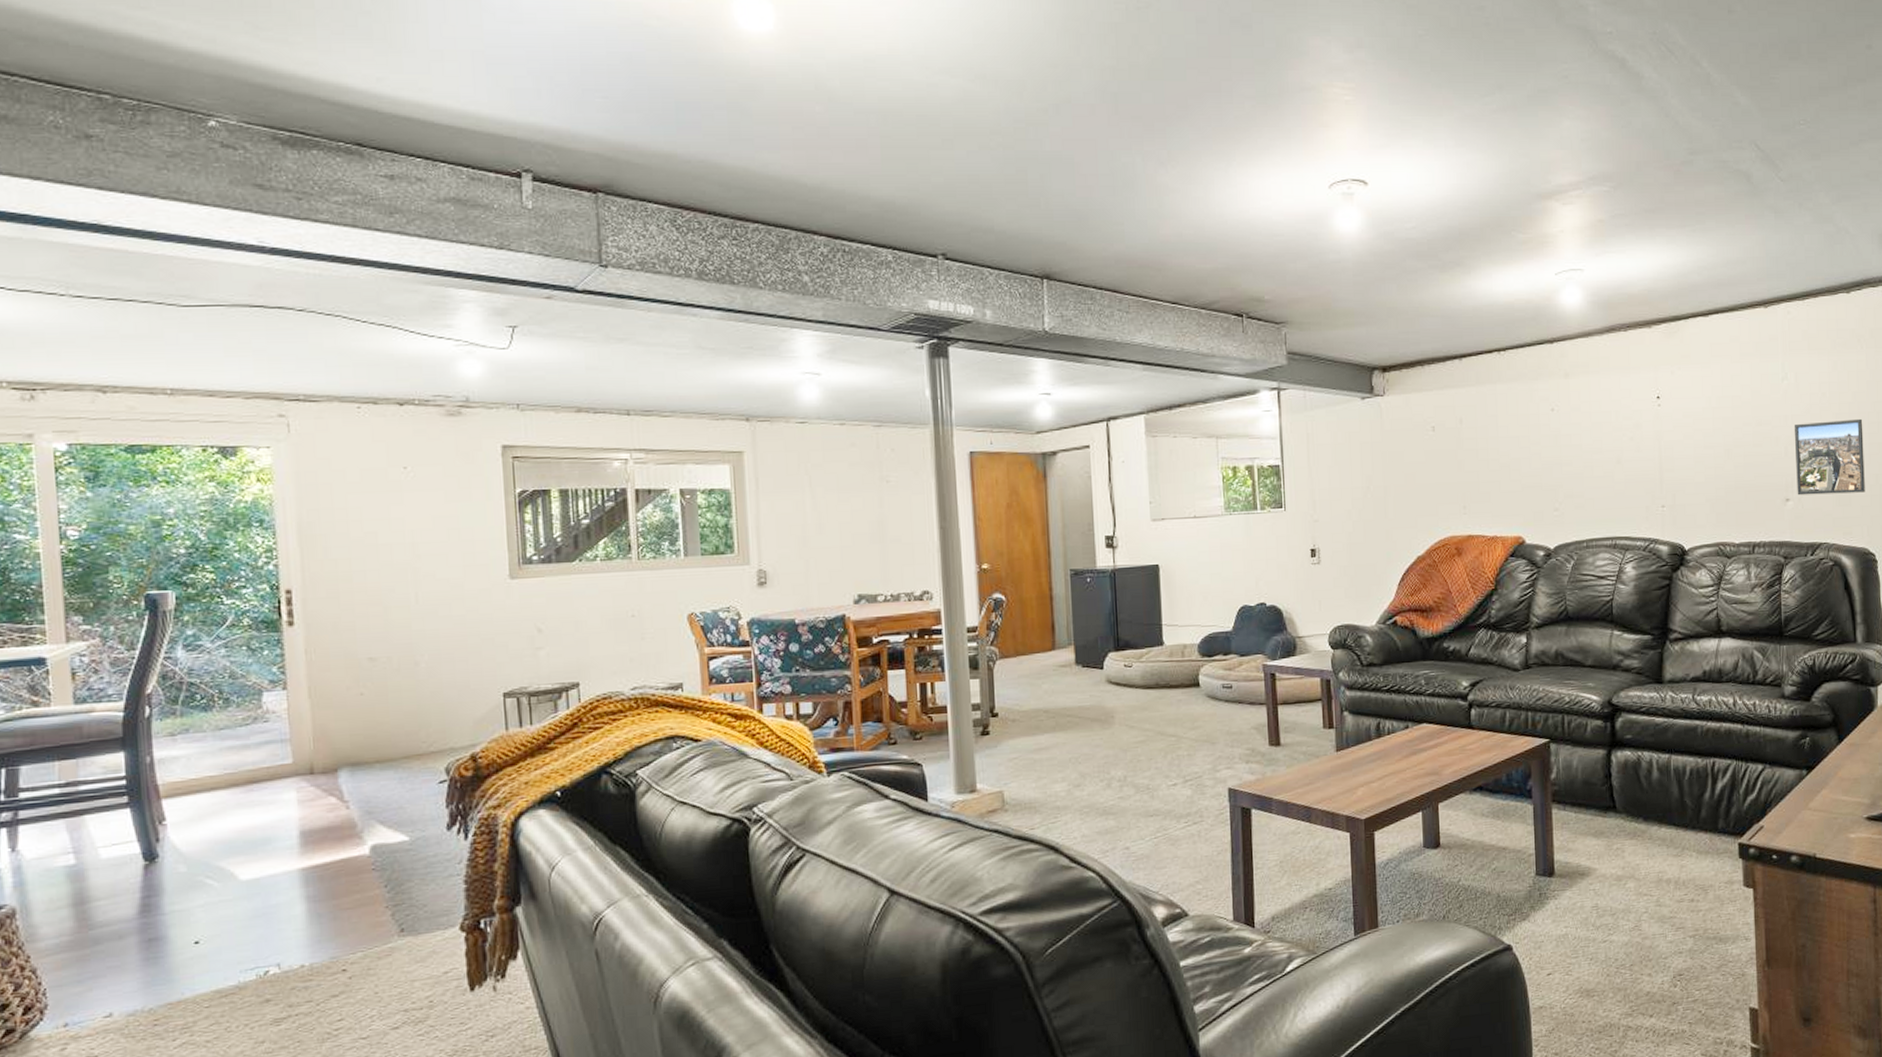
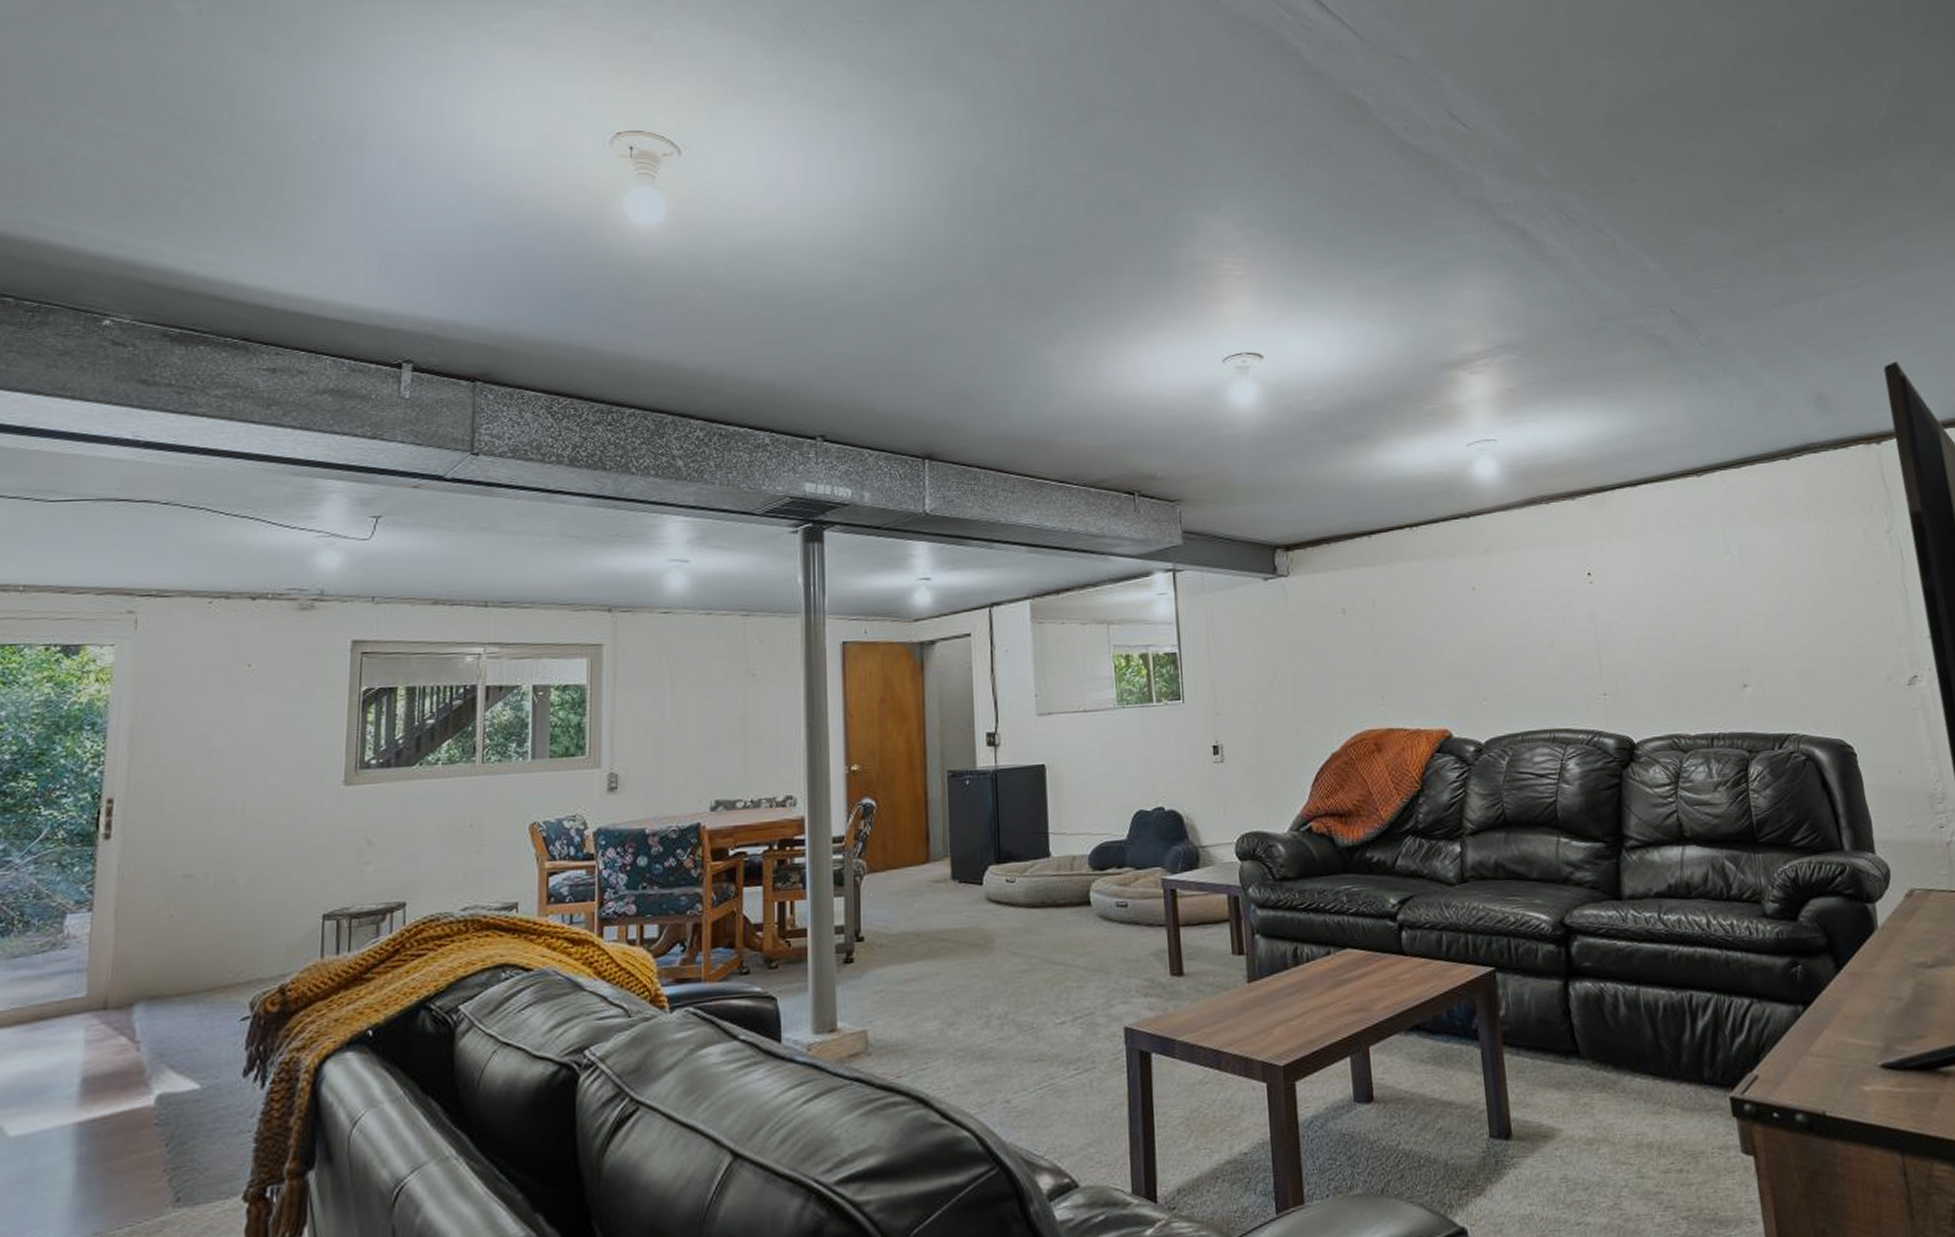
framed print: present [1794,418,1865,496] -> none [1743,594,1833,681]

